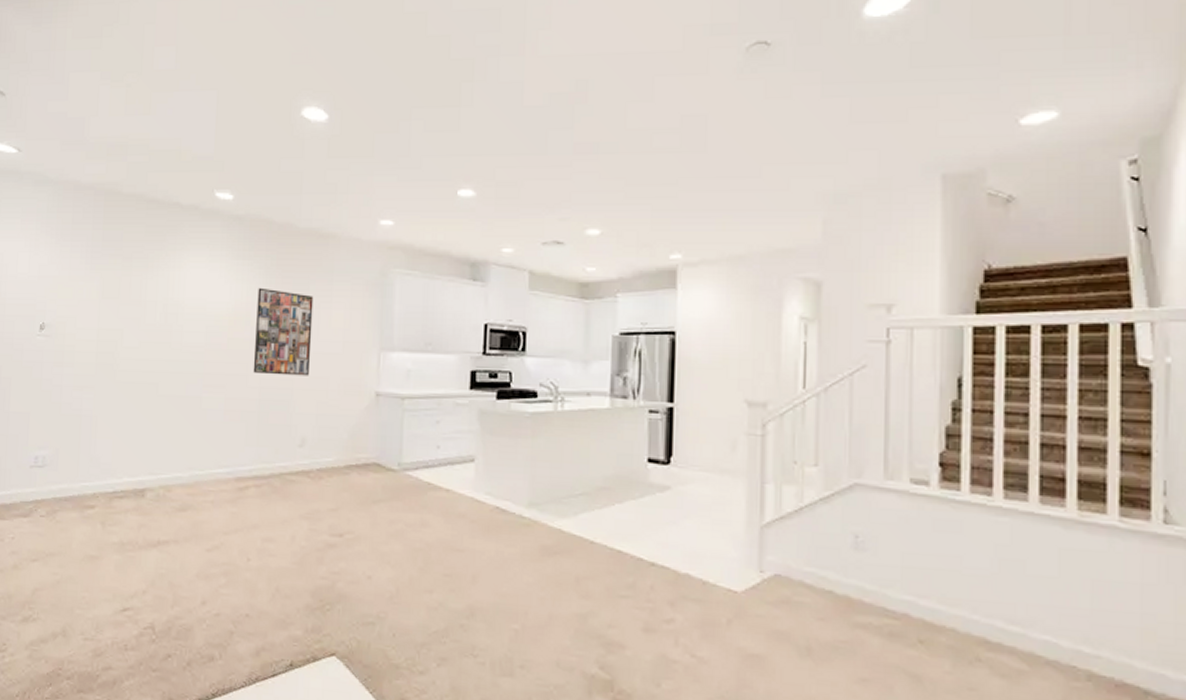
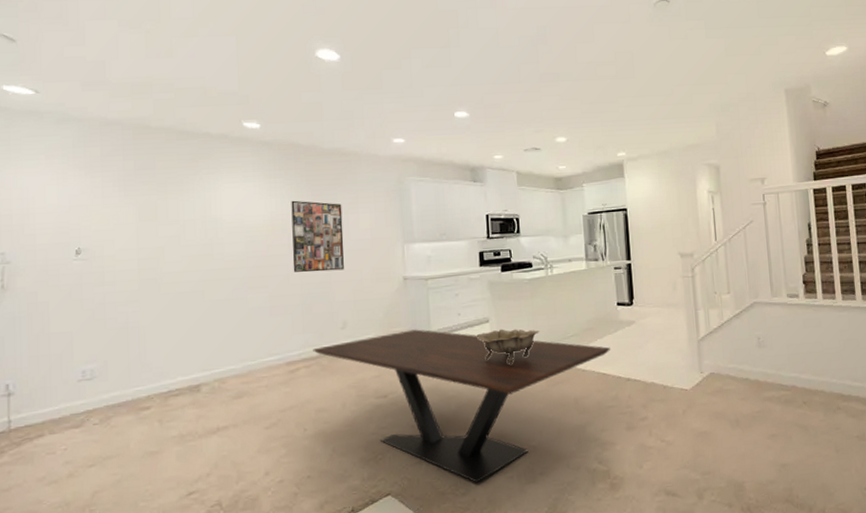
dining table: none [265,458,633,662] -> present [313,329,611,483]
decorative bowl: none [458,472,538,520] -> present [477,329,539,364]

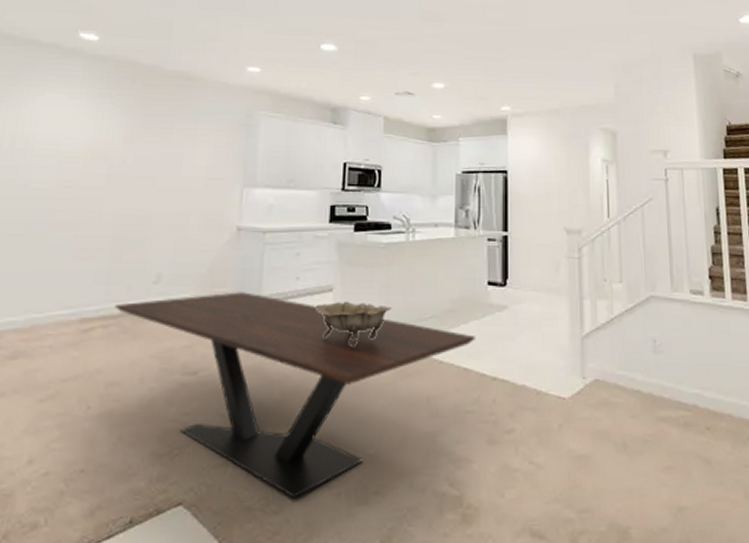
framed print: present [291,200,344,272] -> none [107,125,178,212]

